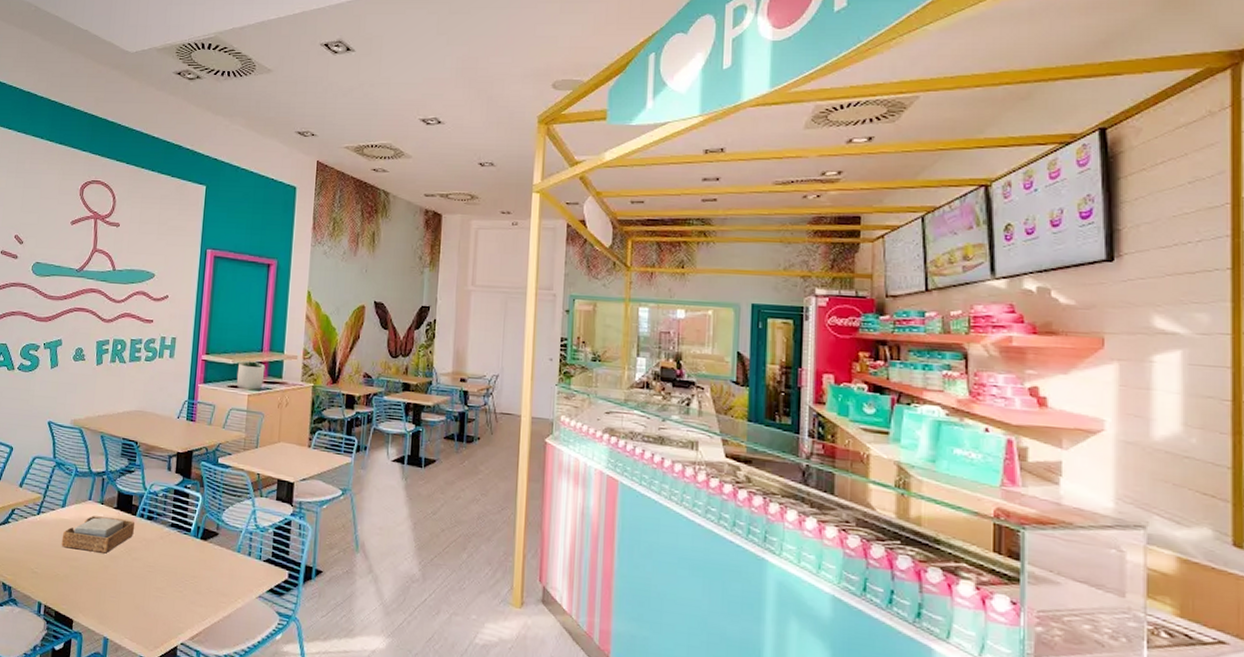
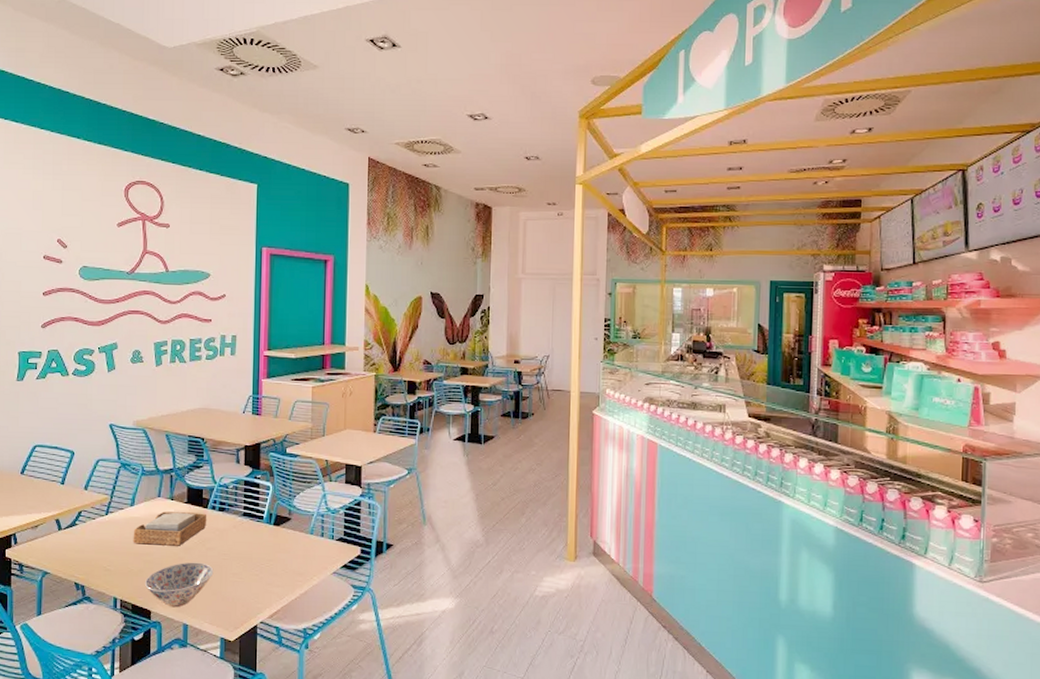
bowl: none [69,571,138,619] -> present [144,562,214,608]
planter: present [236,361,266,391] -> none [300,354,328,383]

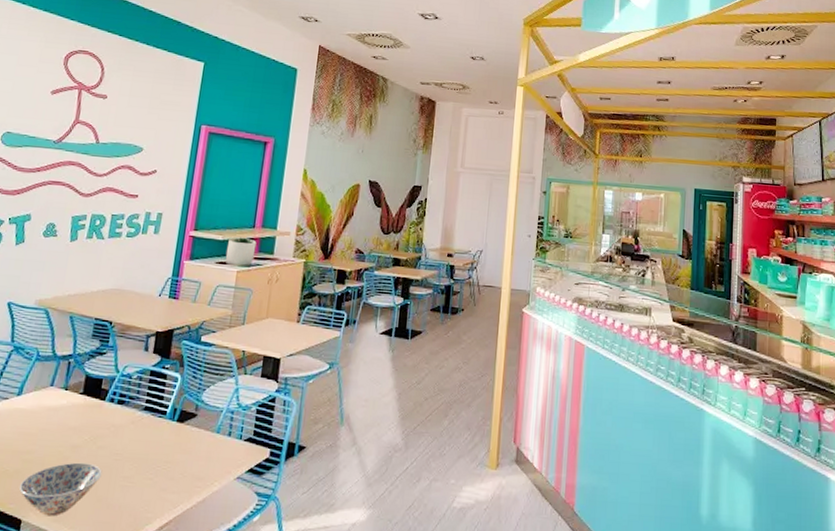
napkin holder: present [133,511,207,546] -> none [13,403,104,444]
planter: none [300,354,328,383] -> present [225,237,257,267]

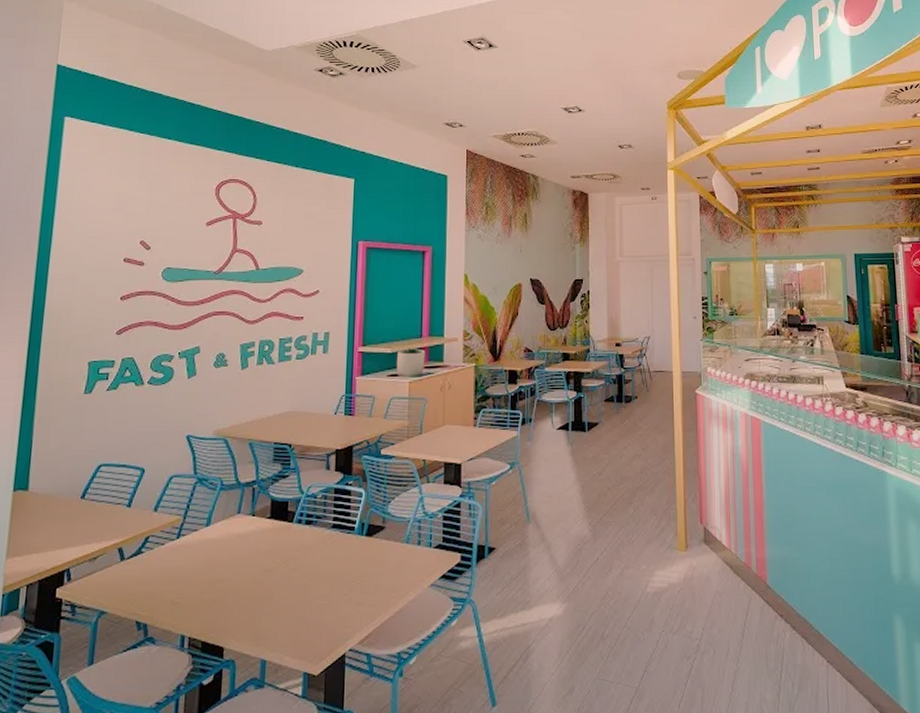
bowl: present [18,462,102,517] -> none [217,585,298,641]

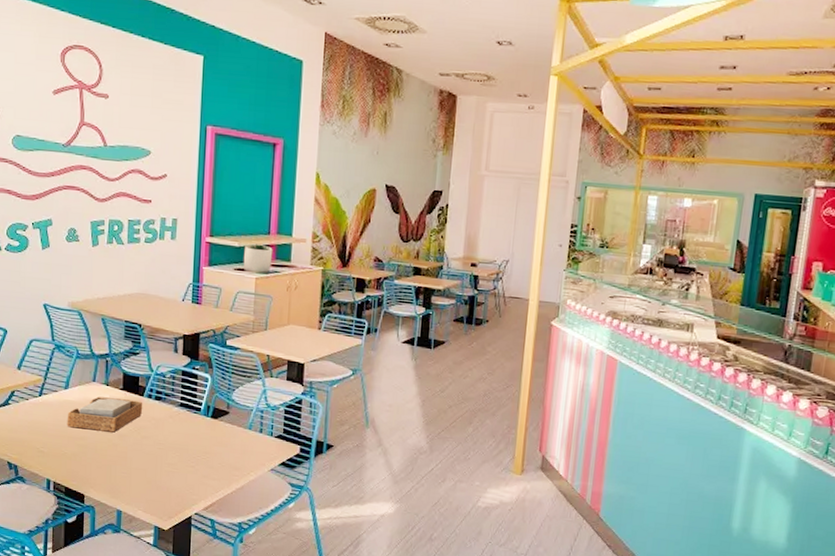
napkin holder: none [206,528,292,570] -> present [66,396,143,433]

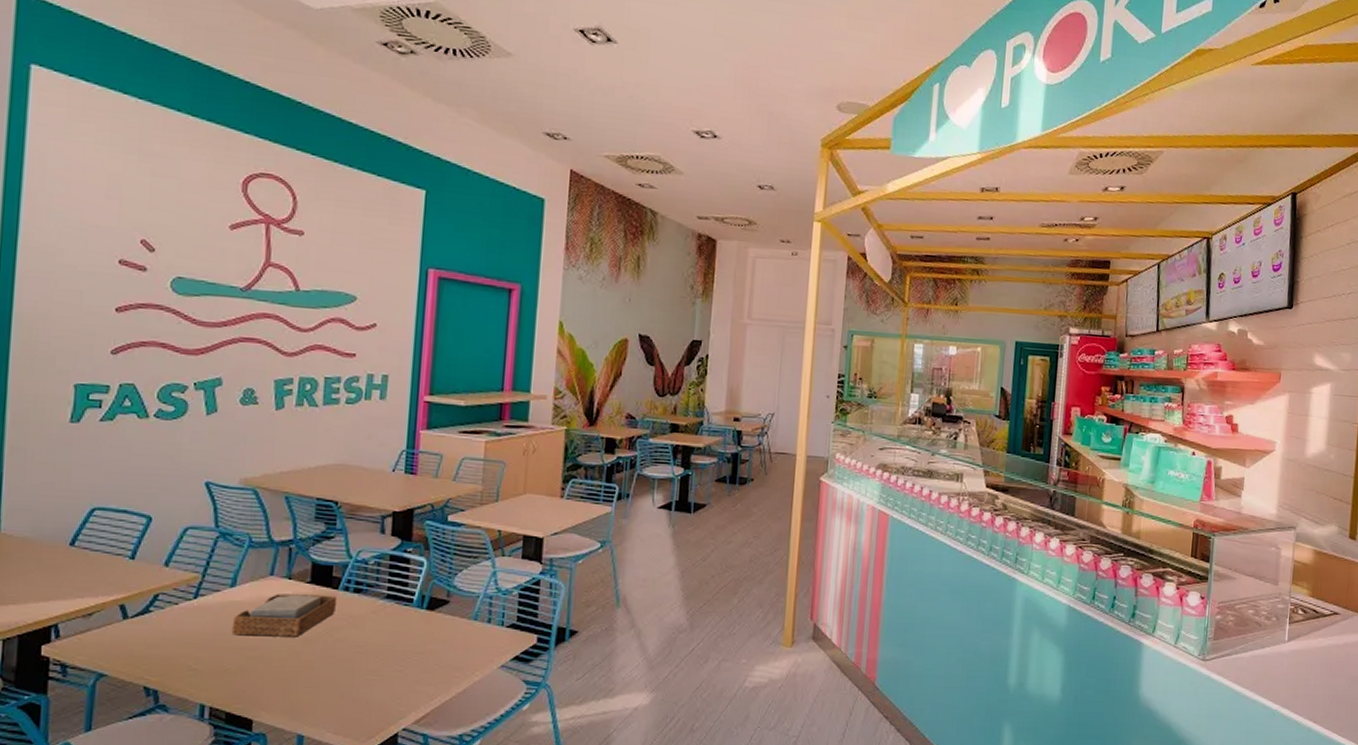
planter: present [243,244,273,274] -> none [470,402,507,437]

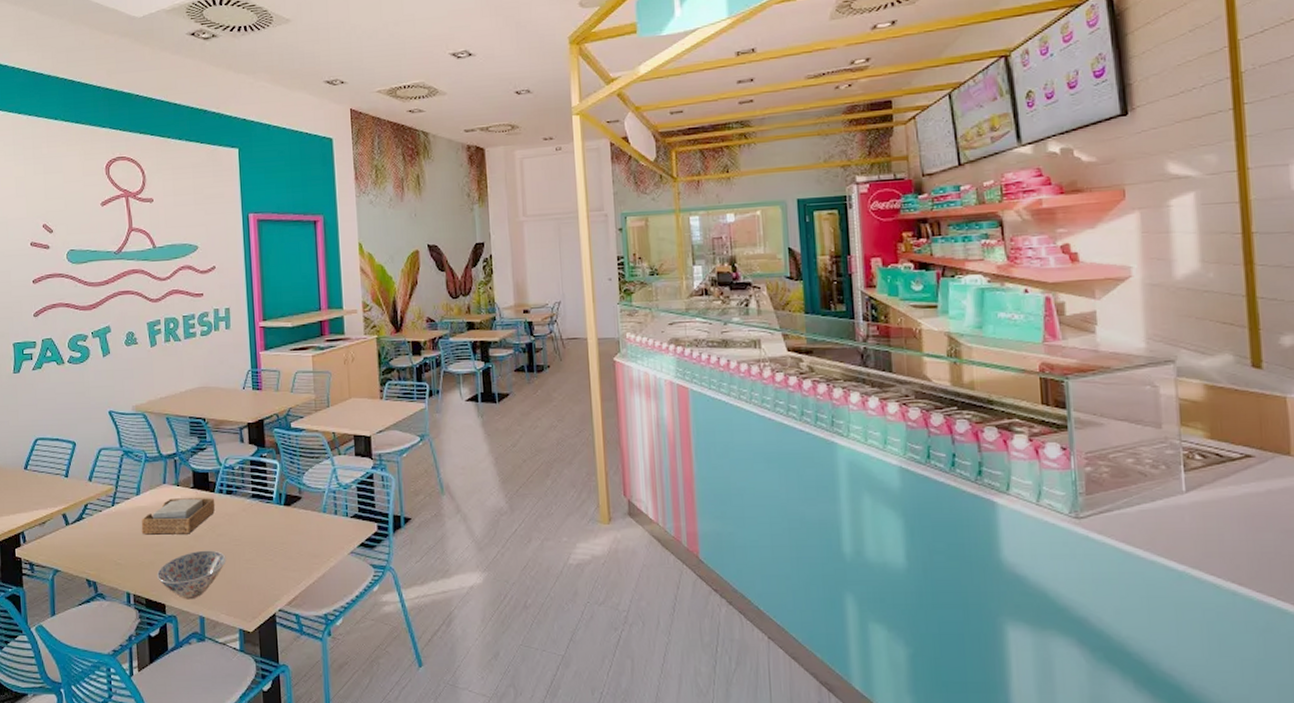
bowl: none [245,657,343,715] -> present [156,550,226,600]

